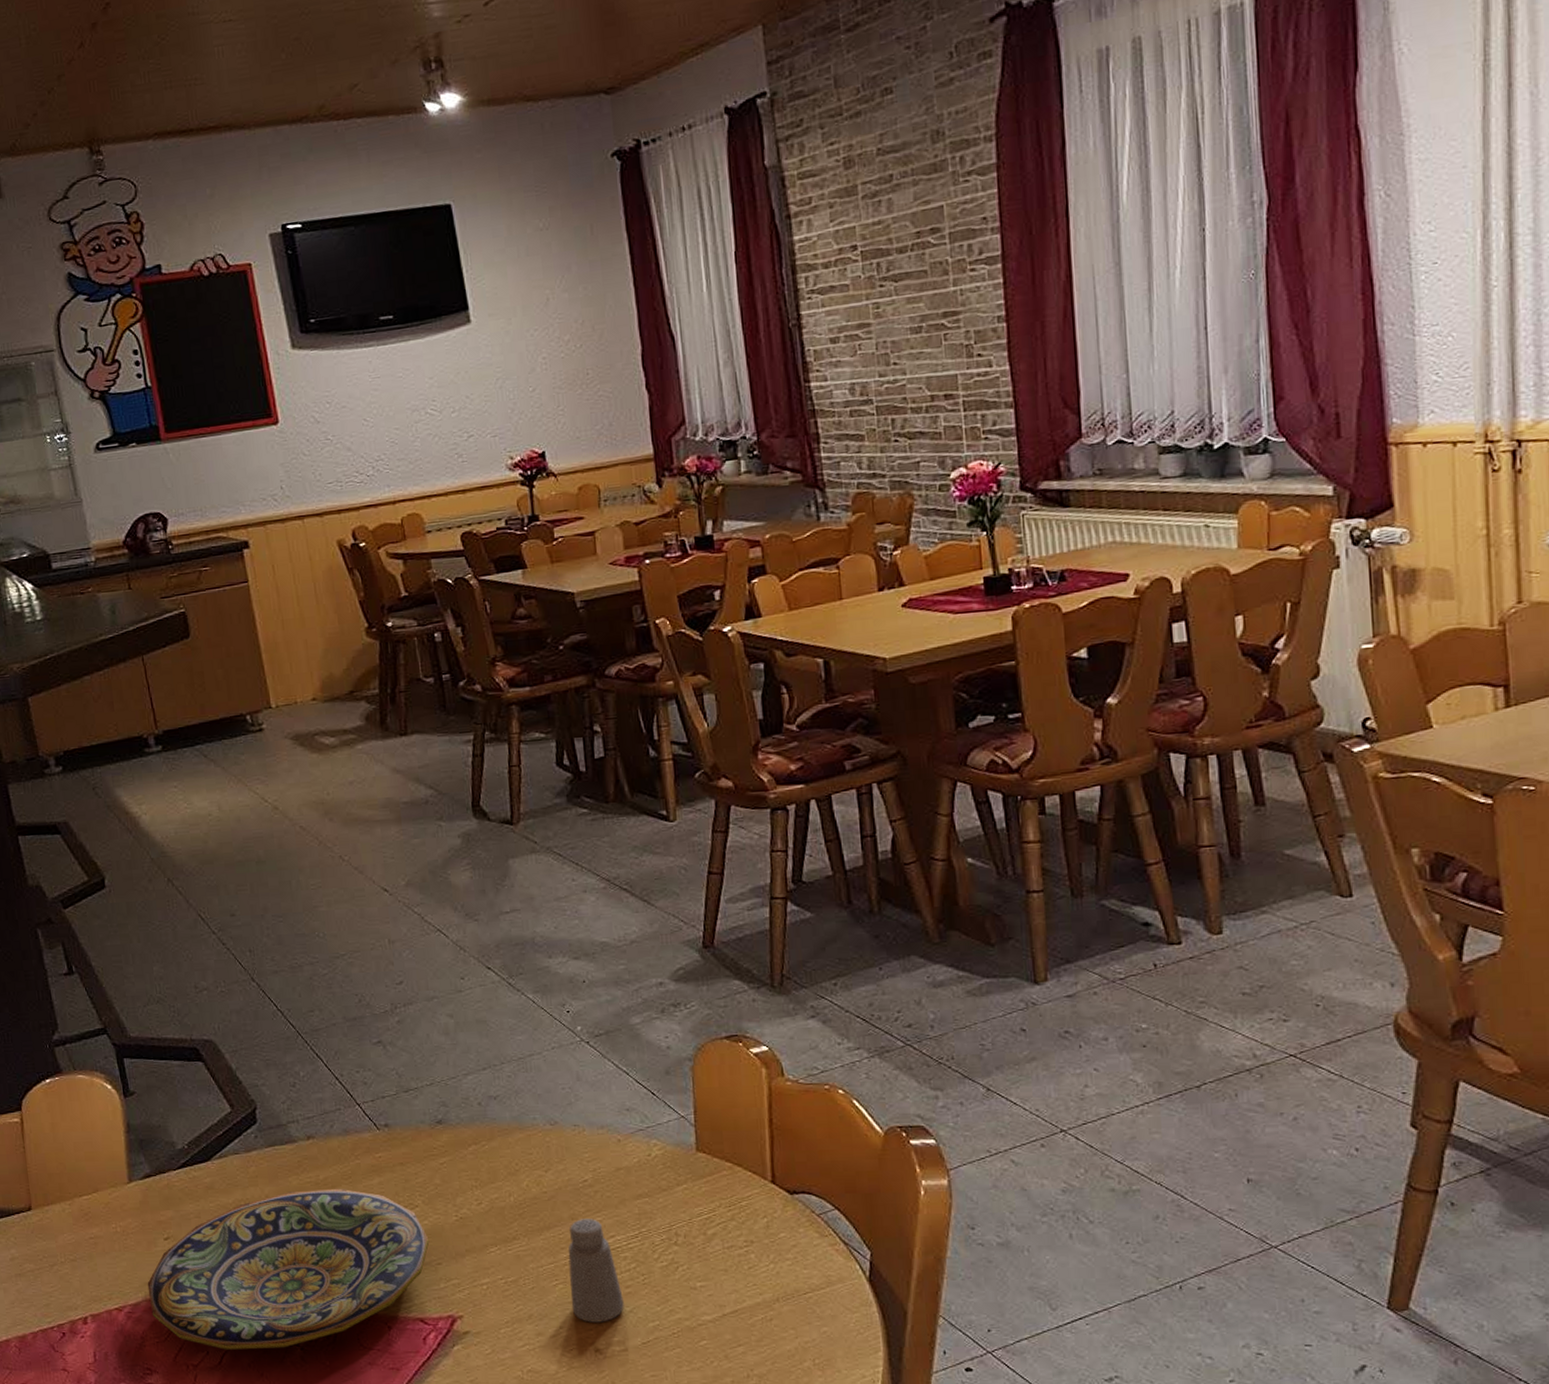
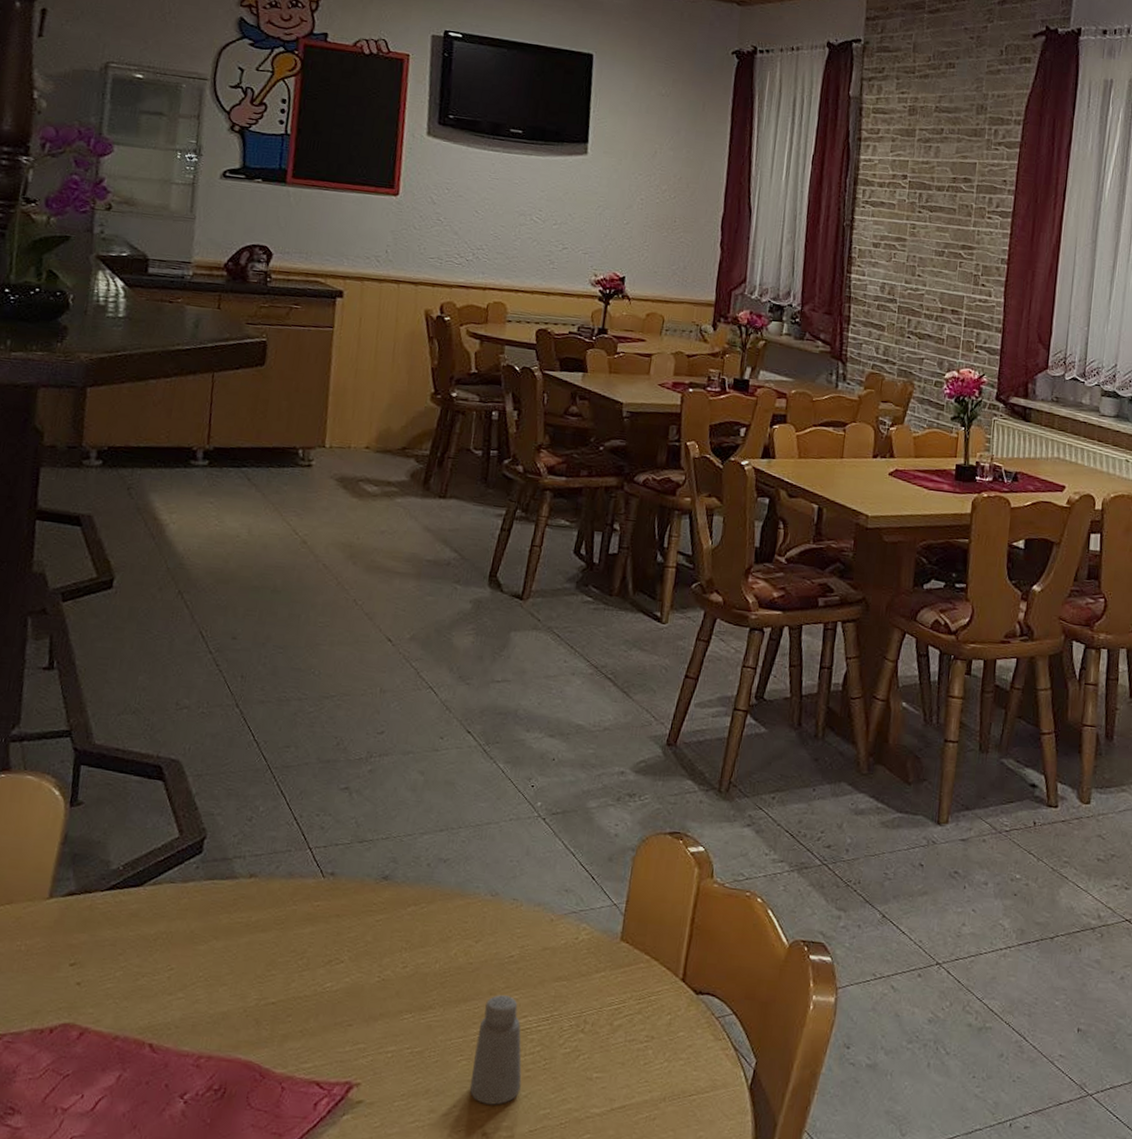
plate: present [147,1188,430,1350] -> none [33,930,346,1100]

